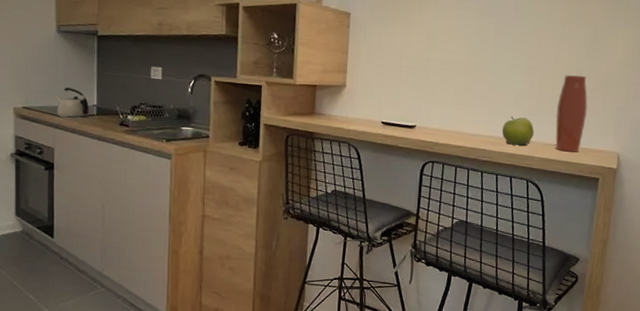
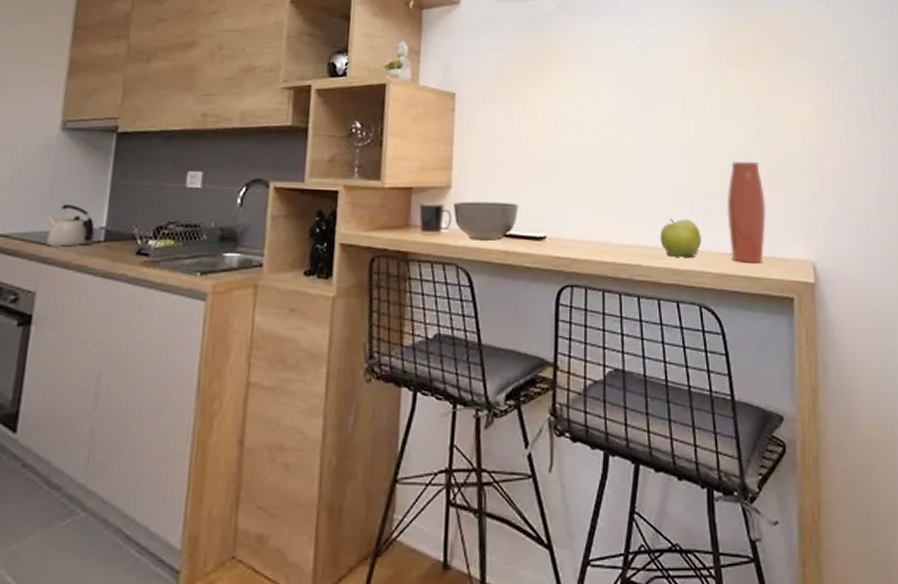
mug: none [321,97,346,121] -> present [419,203,452,236]
bowl: none [347,97,396,127] -> present [452,201,518,241]

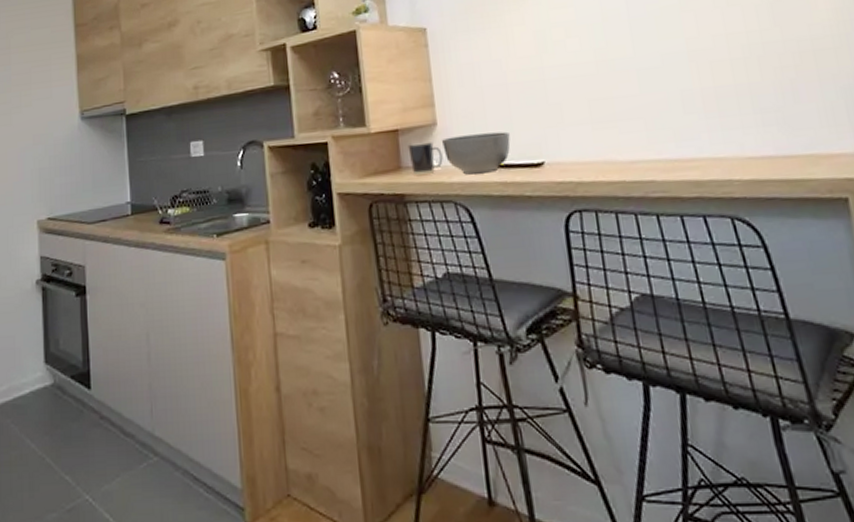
kettle: present [46,204,95,248] -> none [83,185,122,226]
fruit: present [659,218,702,257] -> none [671,123,724,168]
vase: present [726,162,766,263] -> none [746,50,803,165]

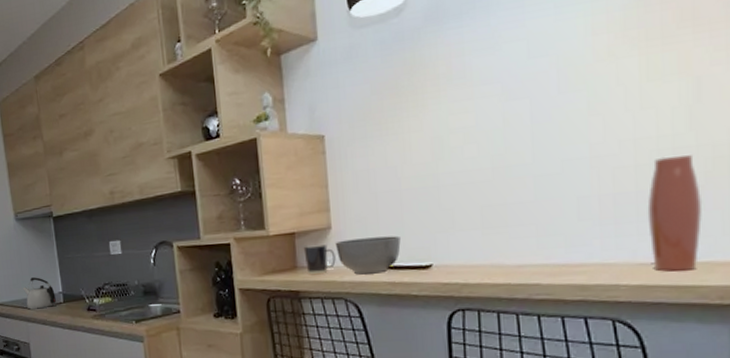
kettle: none [83,185,122,226] -> present [23,277,56,311]
vase: none [746,50,803,165] -> present [647,155,702,272]

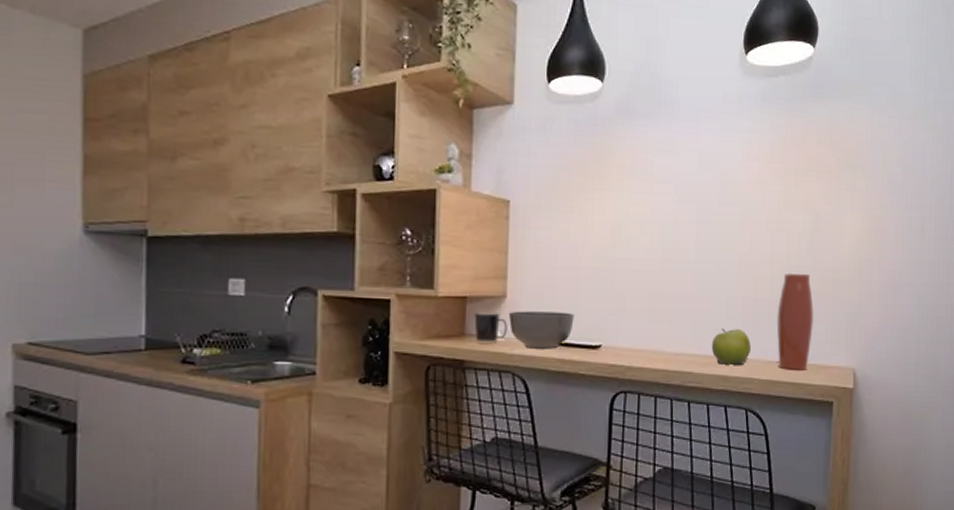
kettle: present [23,277,56,311] -> none [80,312,133,357]
fruit: none [561,230,615,273] -> present [711,328,752,365]

